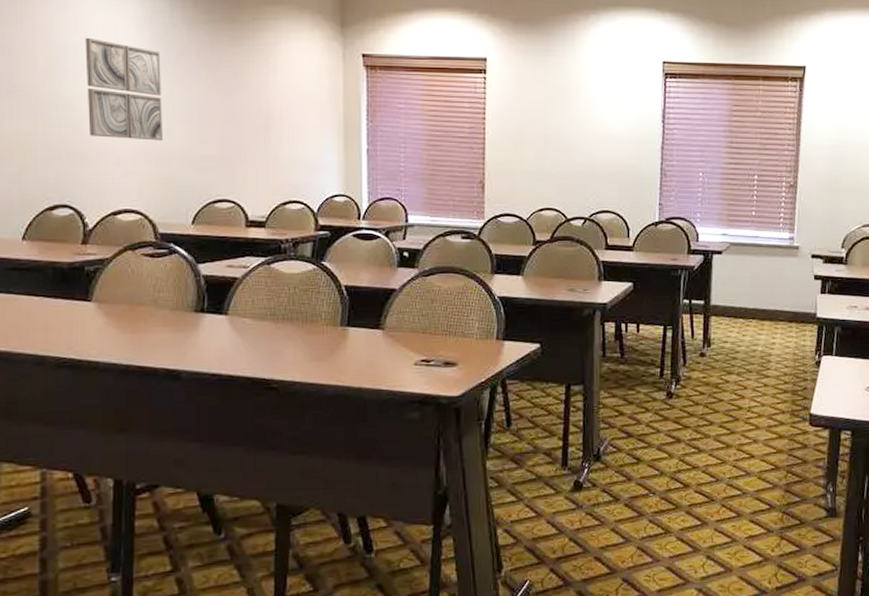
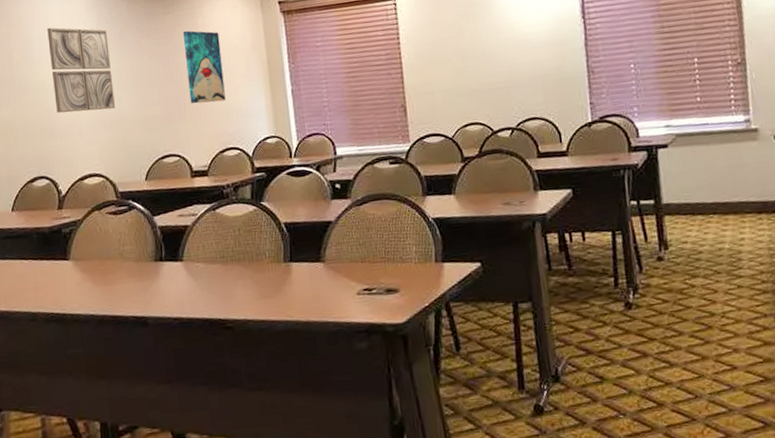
wall art: none [251,68,293,150] -> present [182,30,226,104]

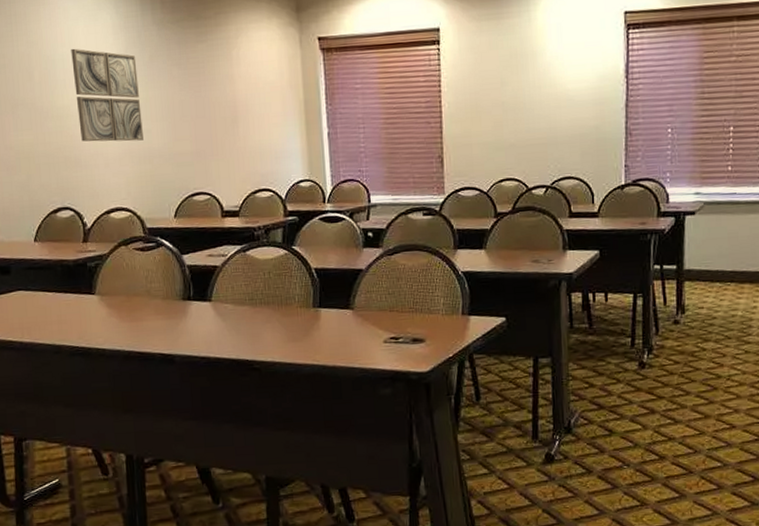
wall art: present [182,30,226,104] -> none [216,62,260,141]

